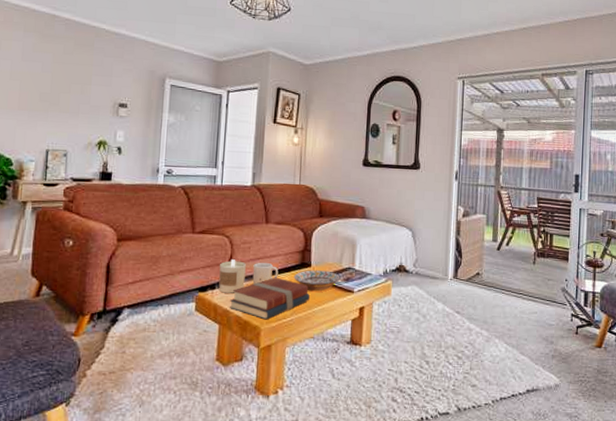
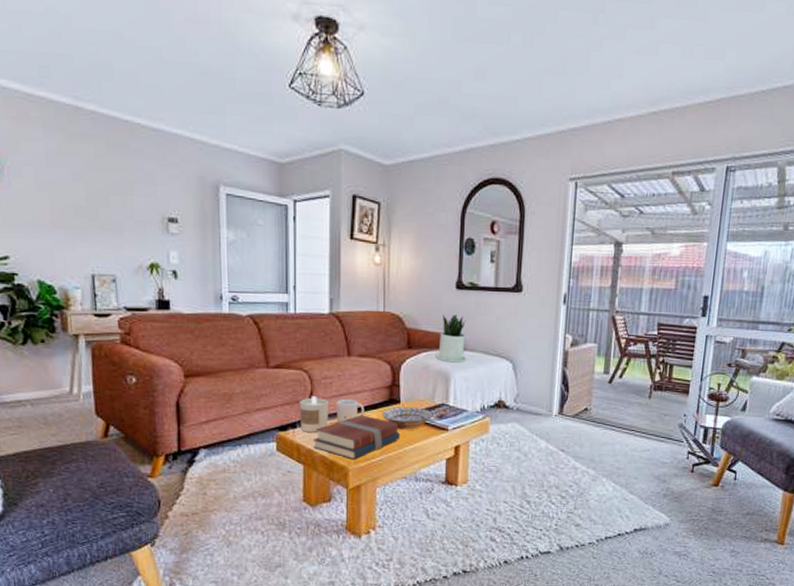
planter: none [343,188,371,231] -> present [435,314,466,363]

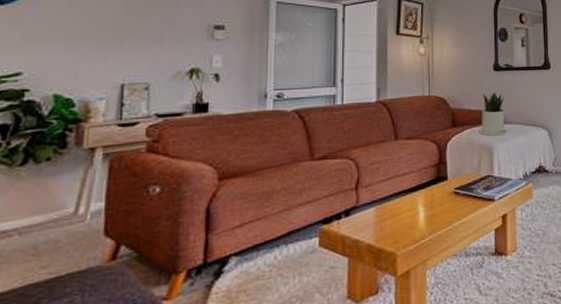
candle: present [299,396,328,432] -> none [344,183,375,222]
books: present [314,414,400,460] -> none [360,196,448,244]
mug: present [336,398,364,422] -> none [384,181,412,206]
decorative bowl: present [382,406,433,430] -> none [430,181,480,206]

